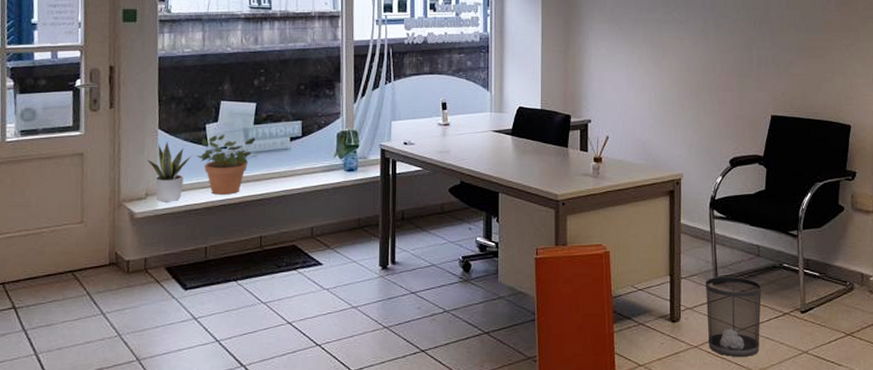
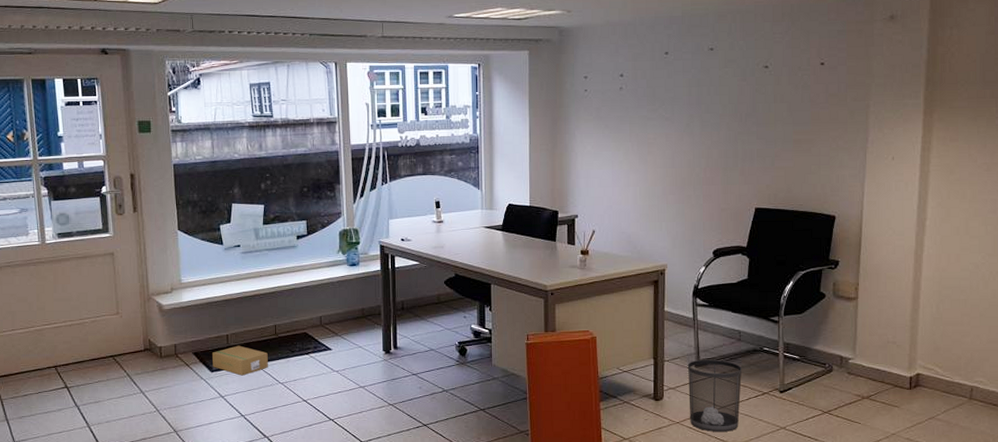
potted plant: present [146,141,193,202] -> none [170,241,211,296]
box: none [187,259,251,294] -> present [212,345,268,376]
potted plant: present [196,134,262,195] -> none [213,234,272,288]

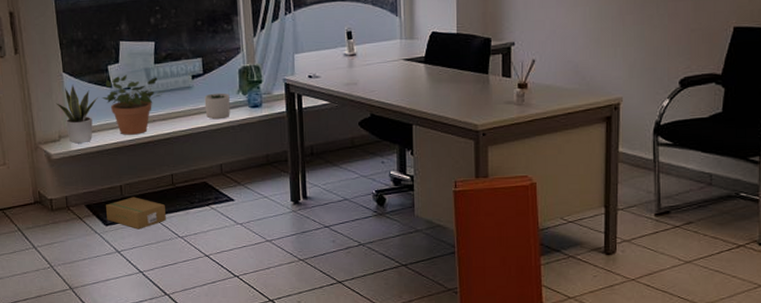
potted plant: none [170,241,211,296] -> present [56,84,99,144]
potted plant: none [213,234,272,288] -> present [101,75,166,135]
planter: none [307,252,331,276] -> present [204,93,231,120]
waste bin: present [687,359,743,432] -> none [645,207,713,290]

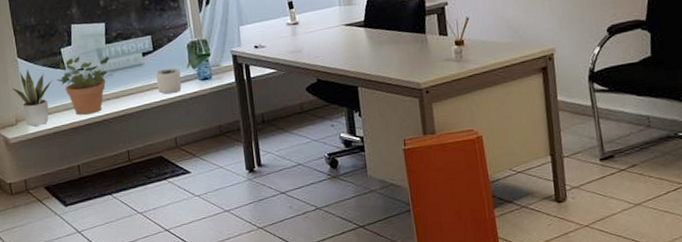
box: present [106,197,166,230] -> none [65,175,125,208]

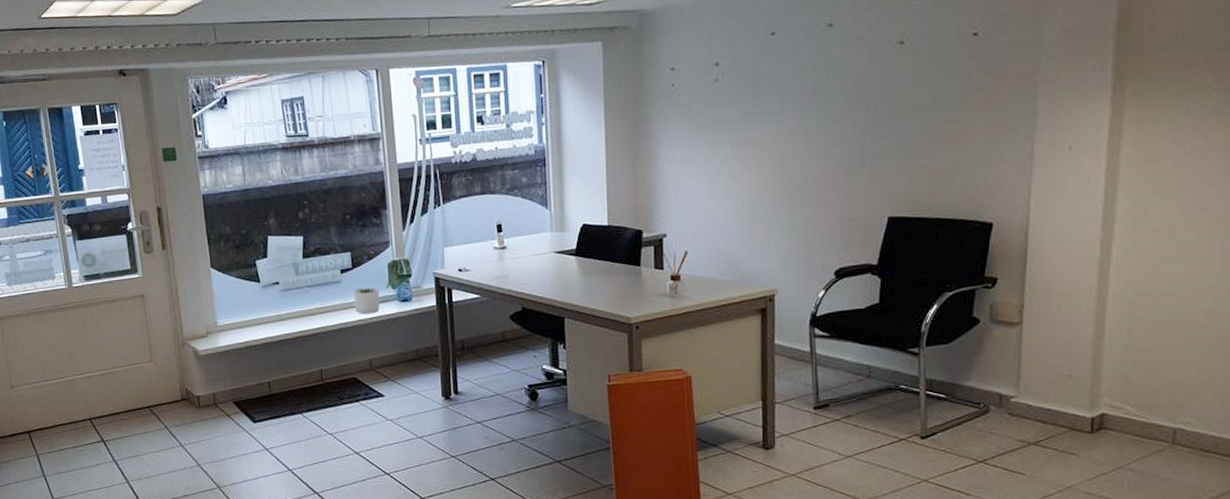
potted plant: present [11,68,54,127] -> none [203,279,247,340]
potted plant: present [56,56,118,115] -> none [249,269,314,331]

